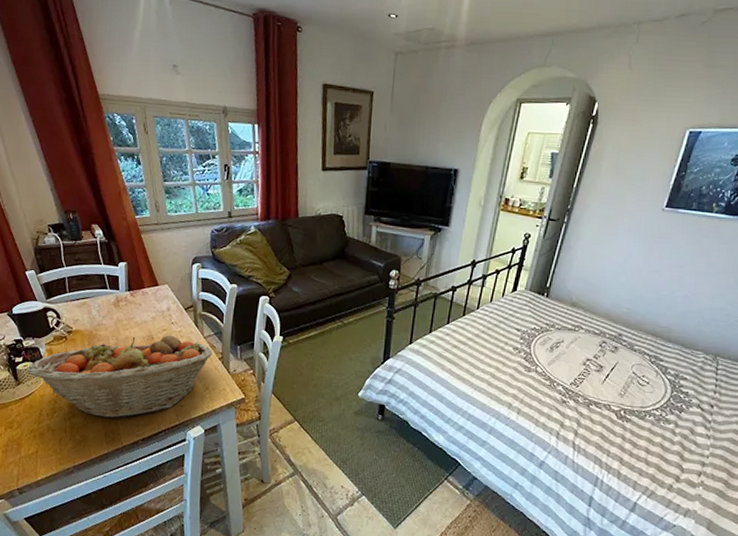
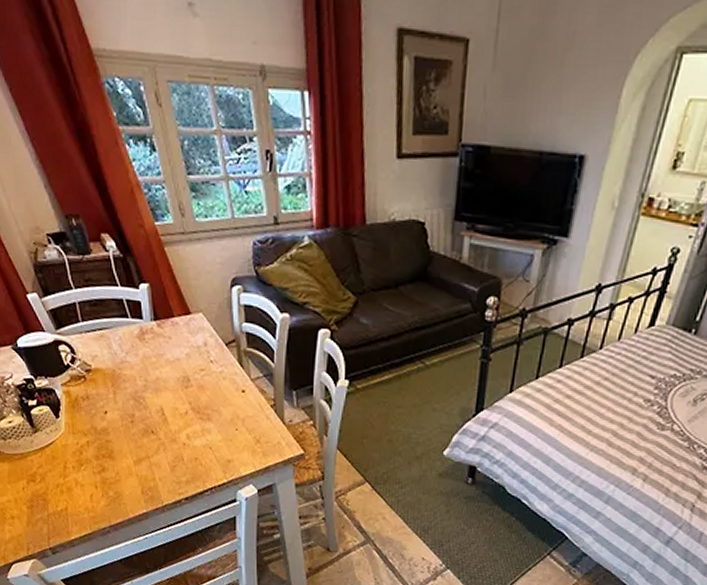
fruit basket: present [26,334,213,419] -> none [43,375,263,474]

